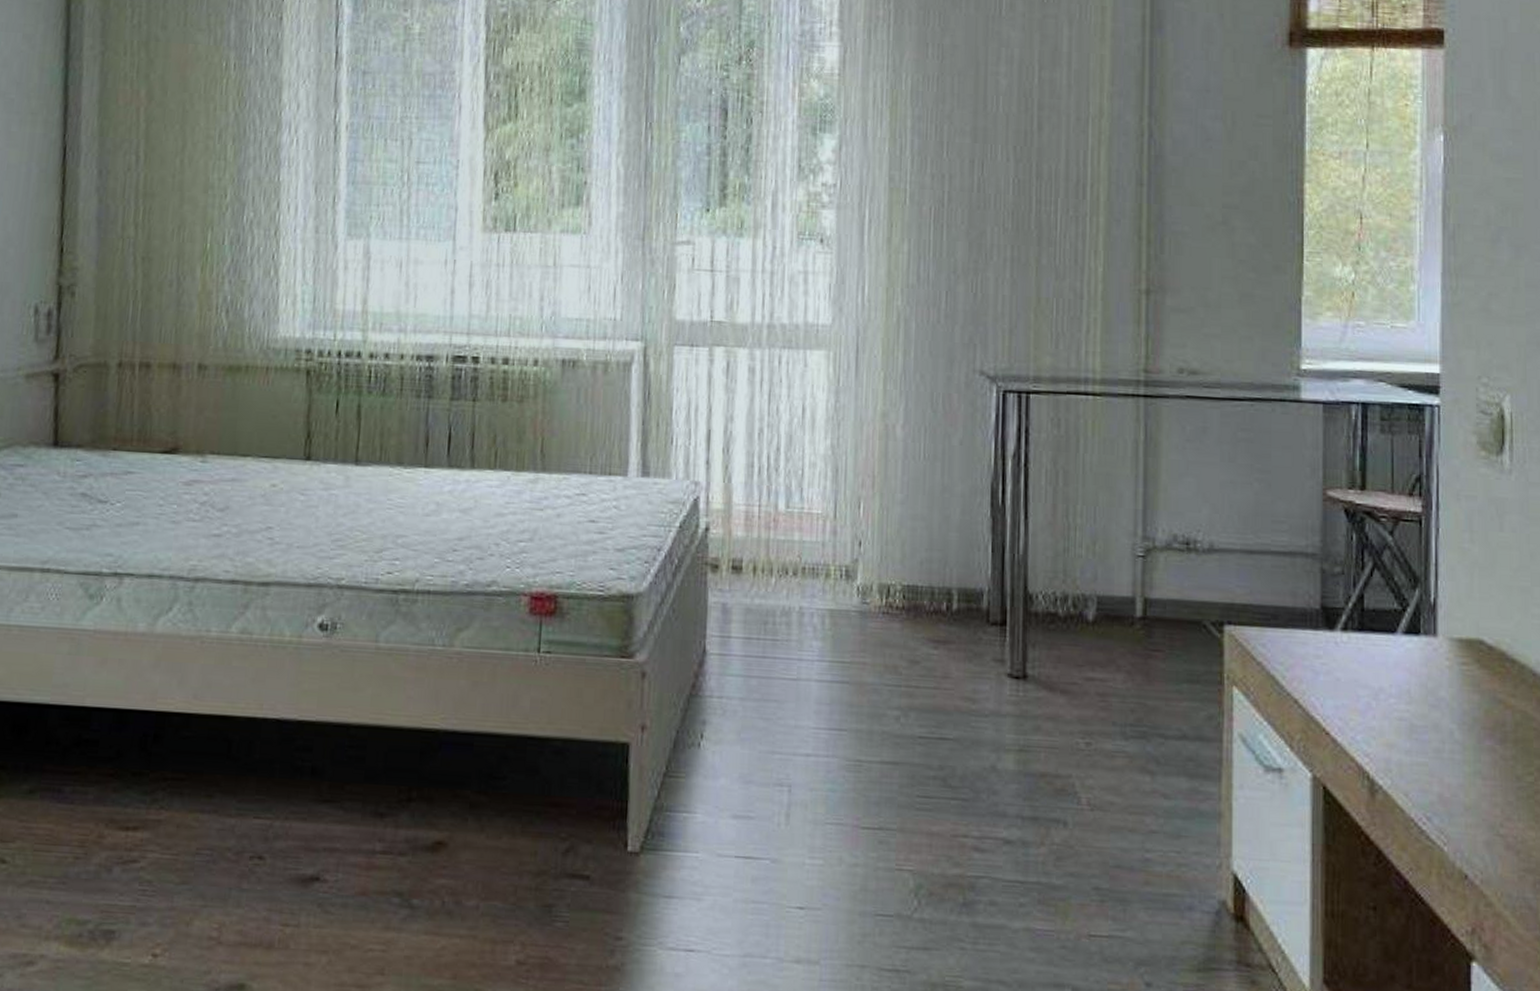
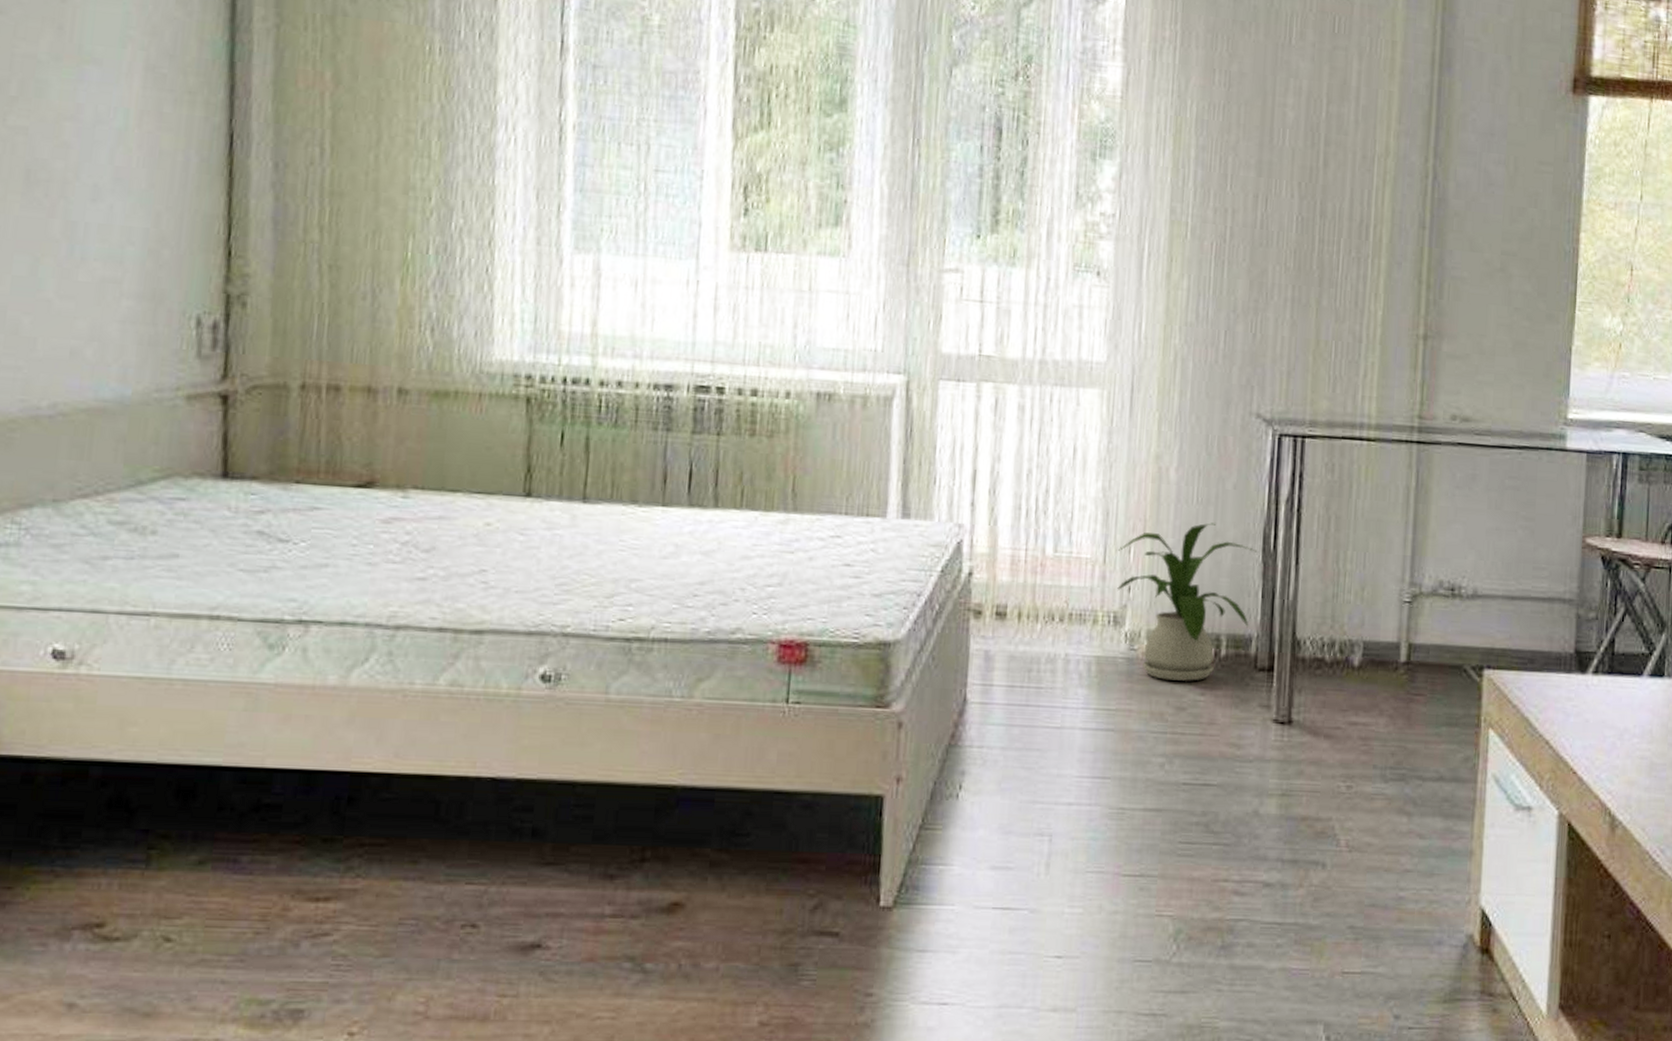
house plant: none [847,478,987,635] -> present [1117,523,1259,681]

